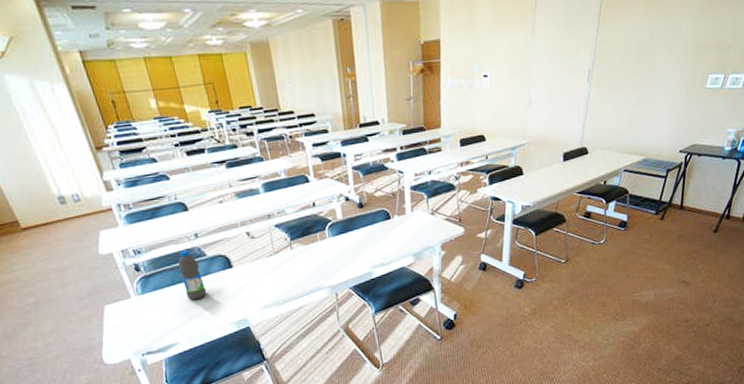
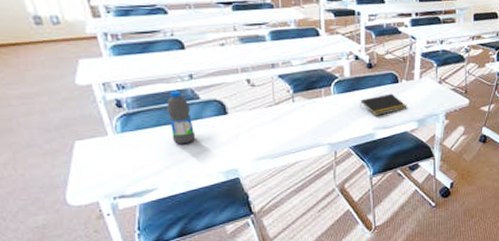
notepad: none [355,230,402,255] -> present [360,93,407,116]

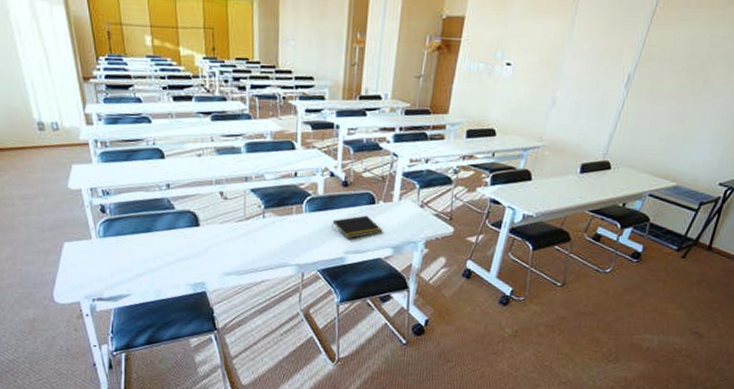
water bottle: present [166,91,196,144] -> none [144,199,169,253]

